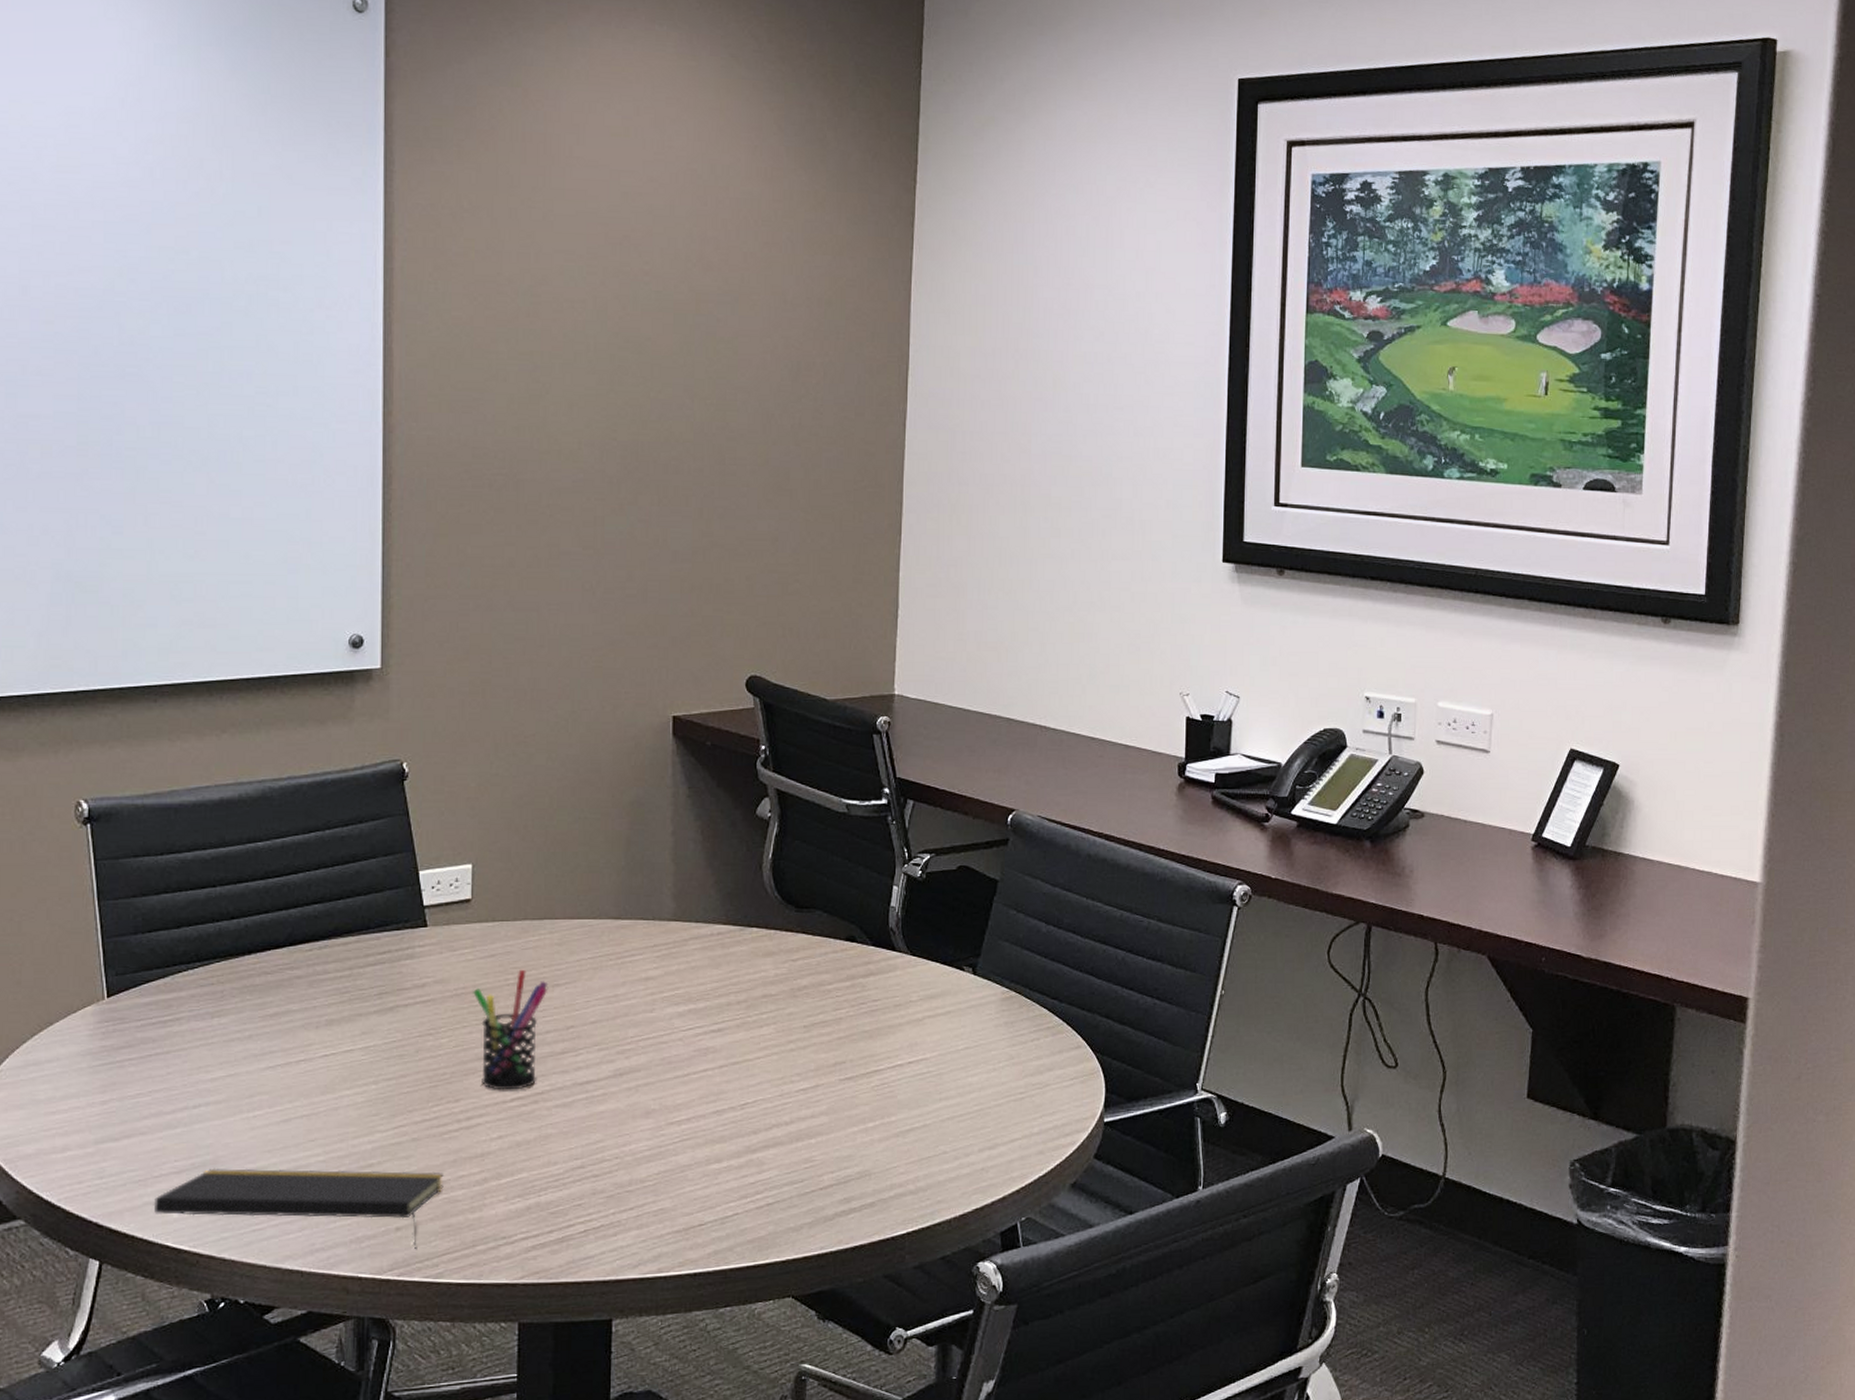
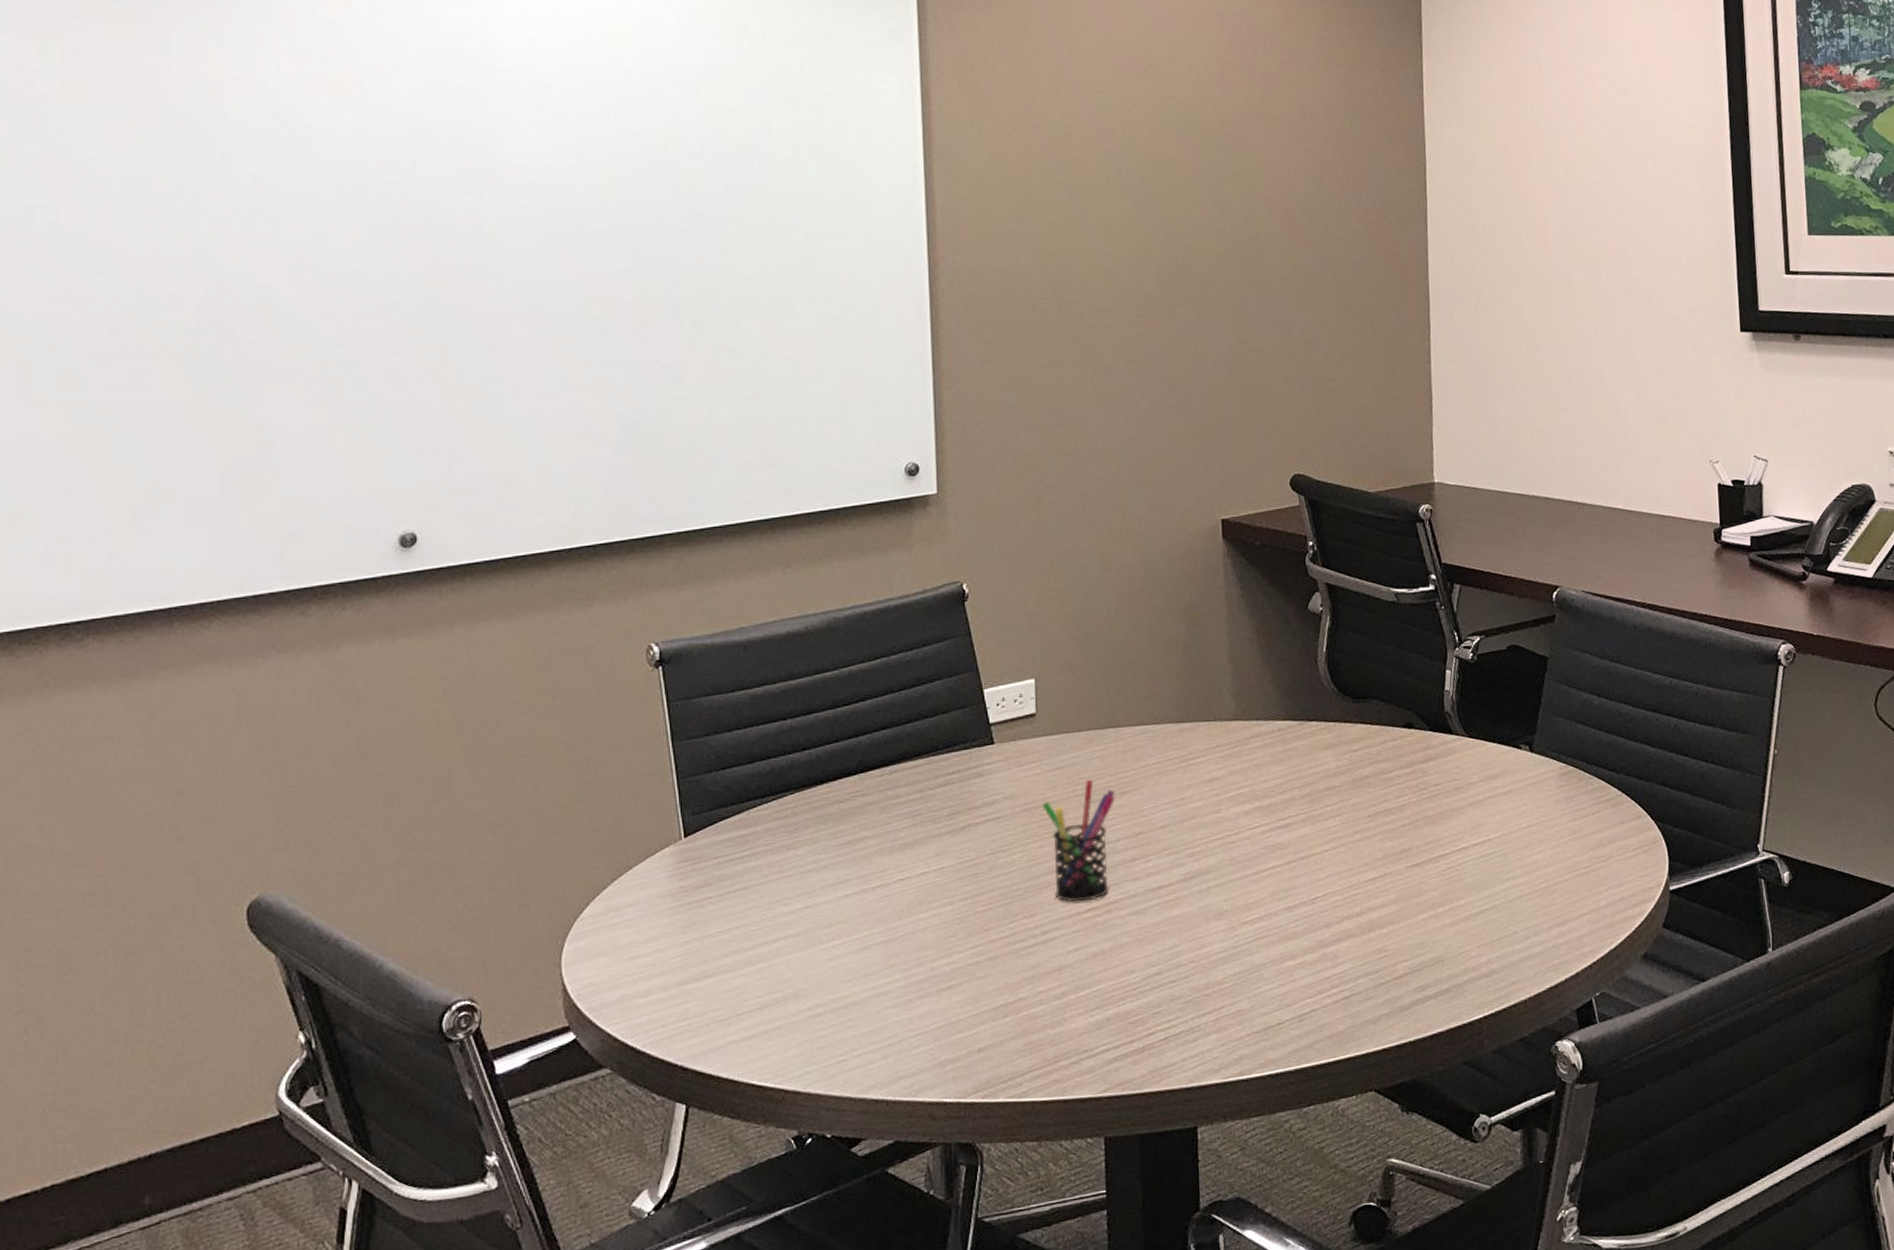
notepad: present [153,1168,444,1250] -> none [737,989,1023,1070]

